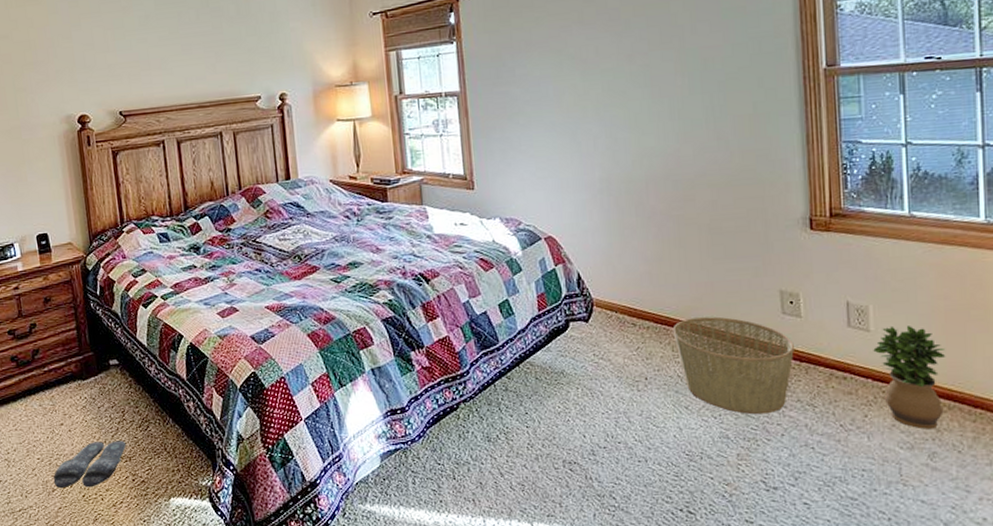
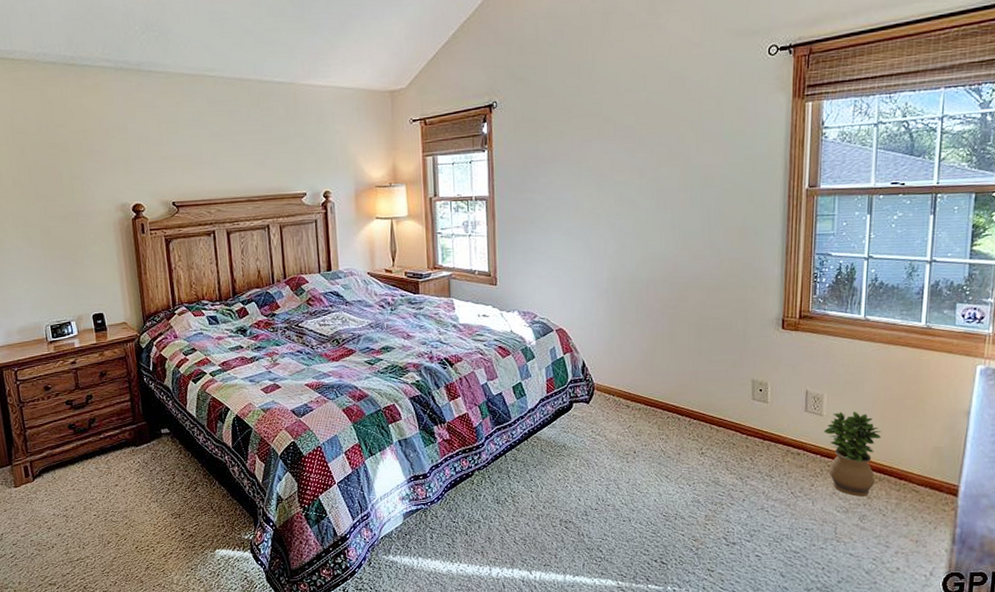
slippers: present [53,440,126,488] -> none [108,500,176,540]
basket: present [672,316,794,415] -> none [660,401,760,483]

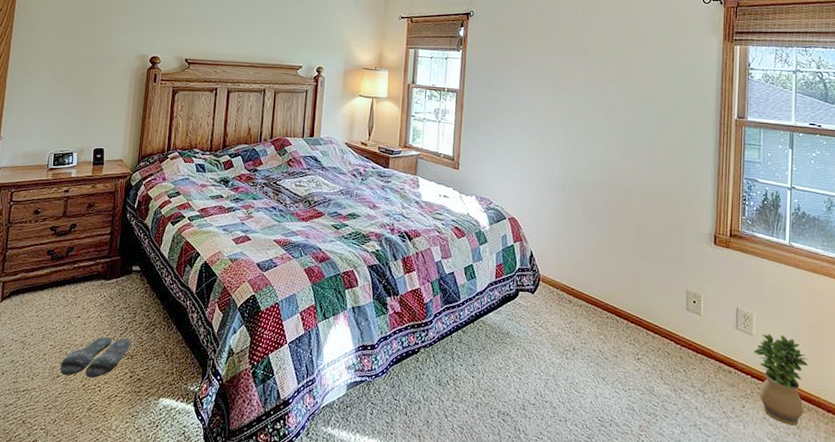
slippers: none [108,500,176,540] -> present [60,337,131,378]

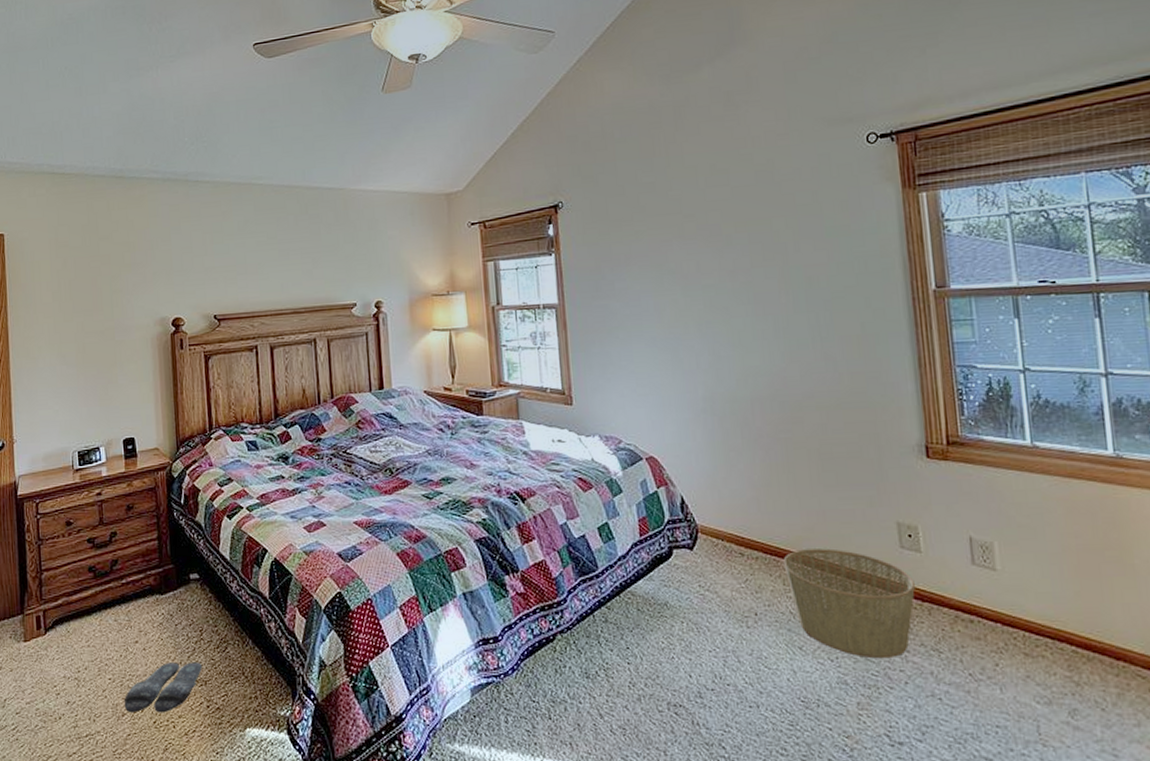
basket: none [599,303,693,394] -> present [783,548,915,659]
potted plant: present [754,333,809,426] -> none [1001,565,1083,682]

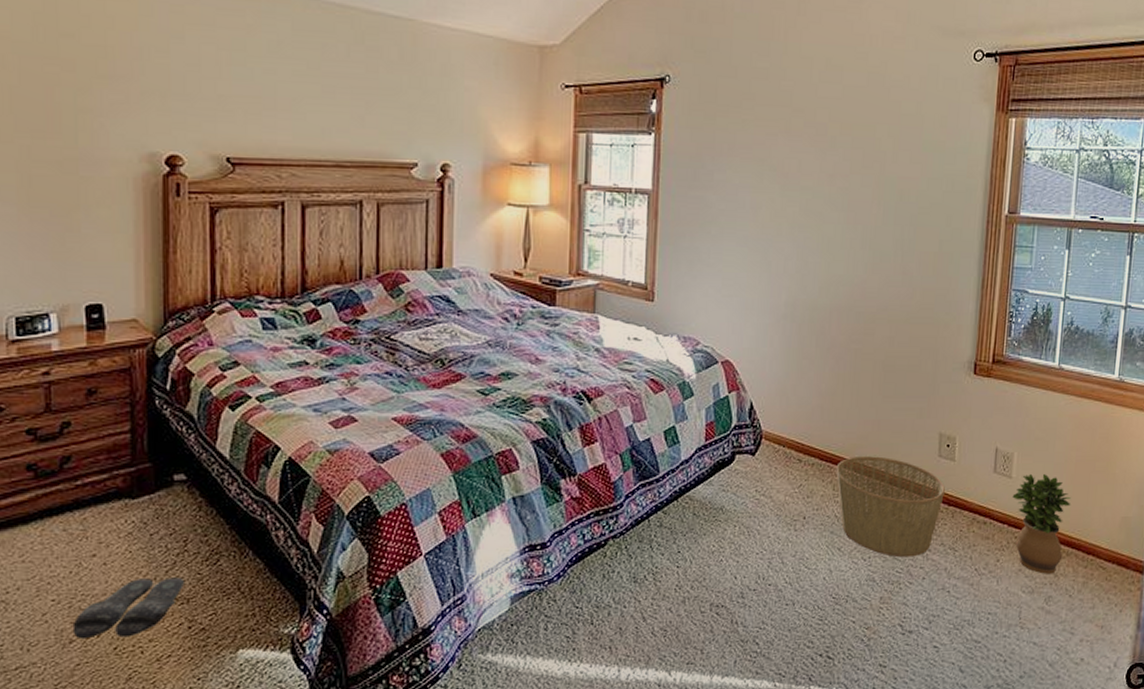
potted plant: none [1001,565,1083,682] -> present [1012,473,1072,574]

